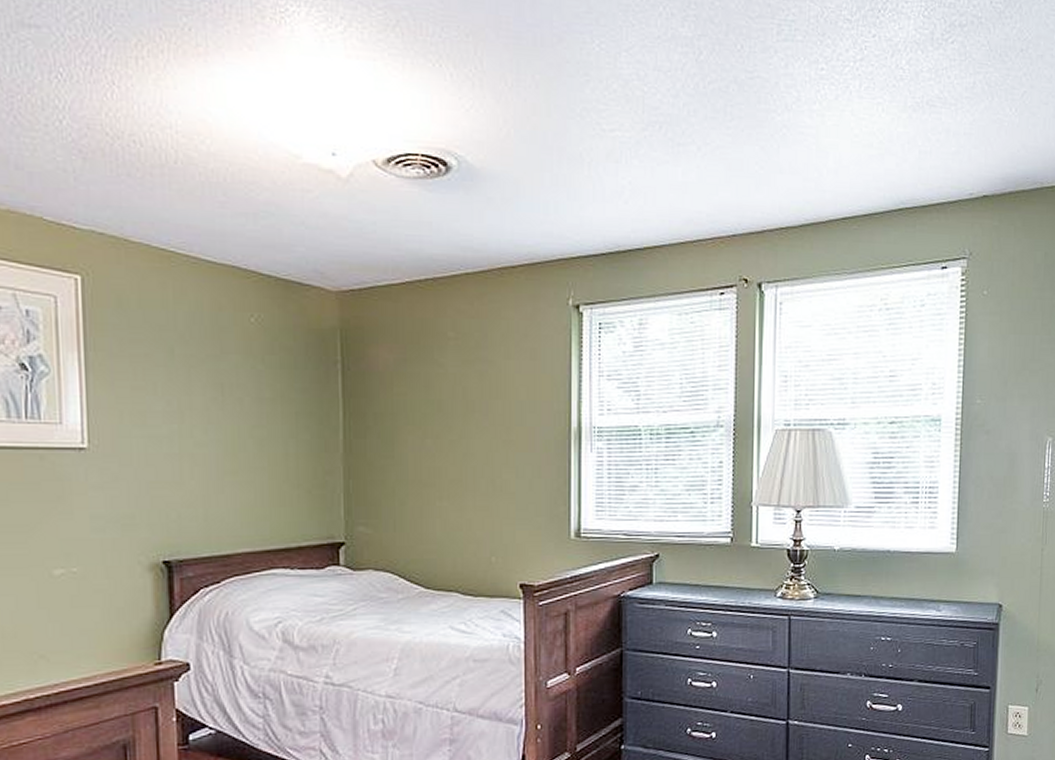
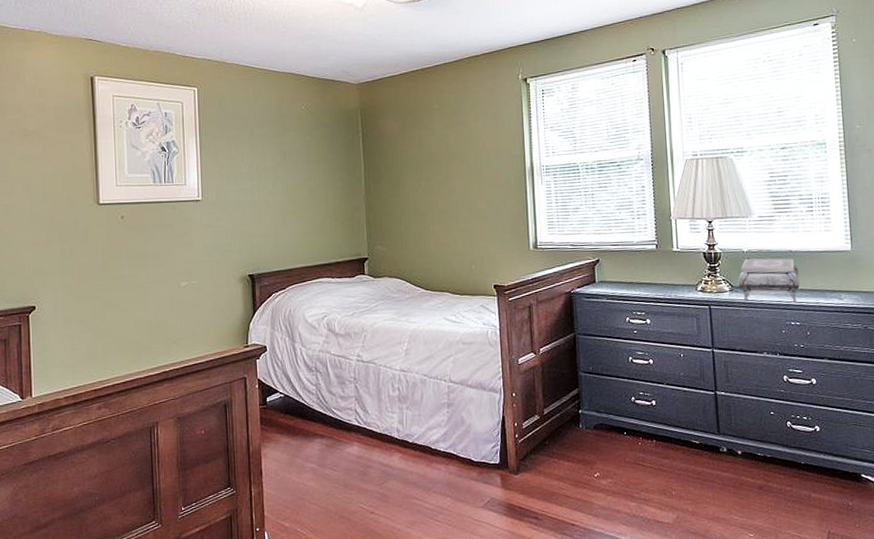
jewelry box: none [825,559,895,613] -> present [738,258,800,302]

